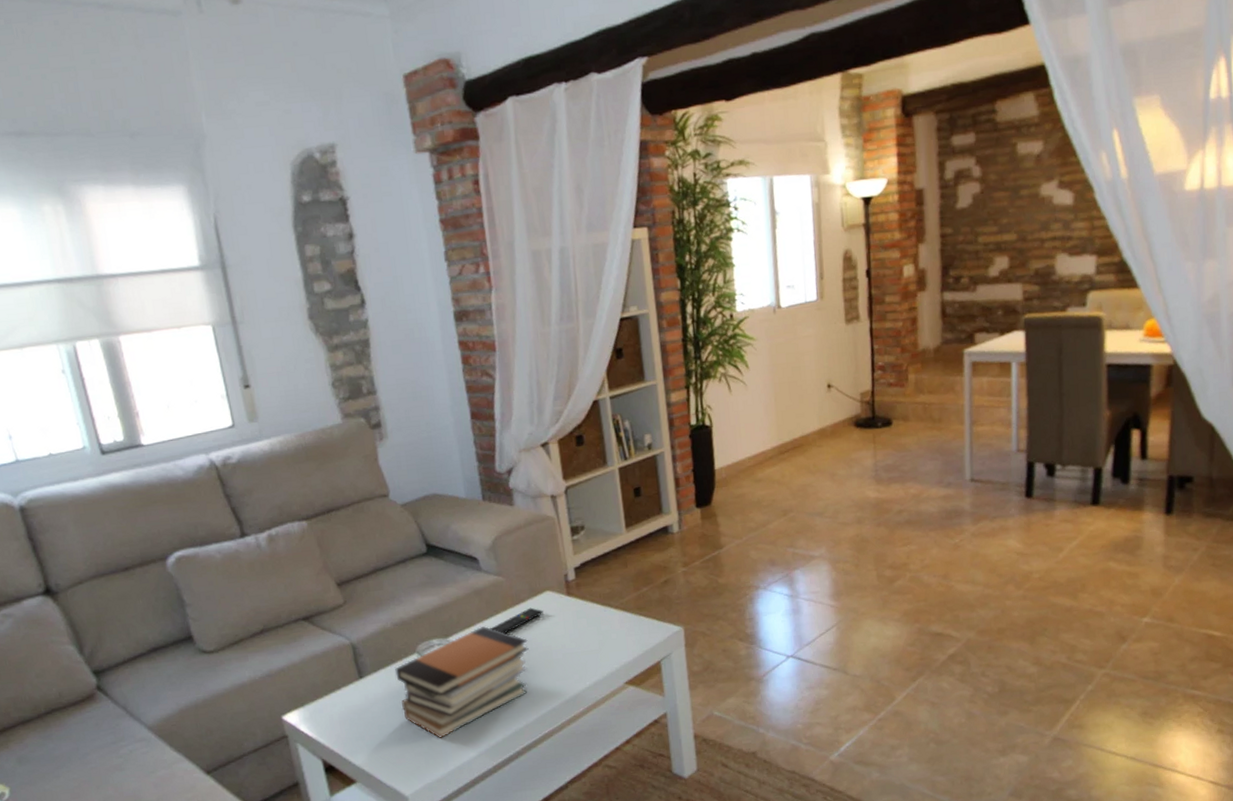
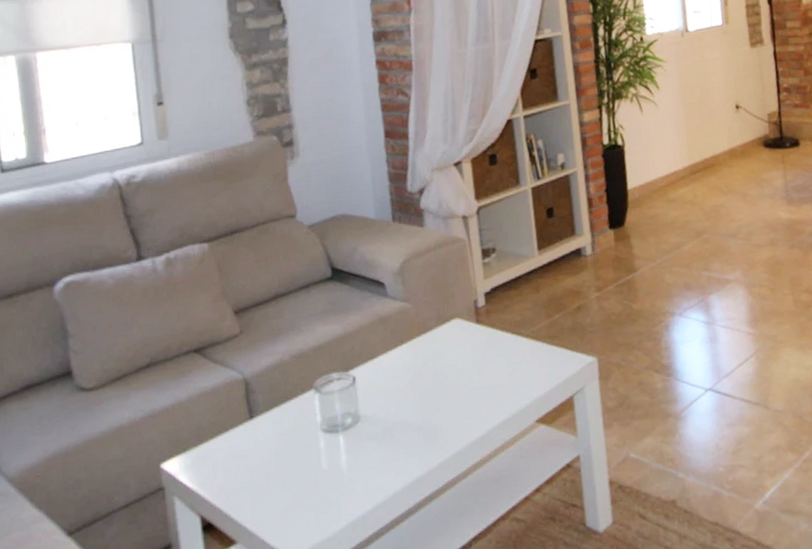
book stack: present [395,626,529,738] -> none [289,357,434,488]
remote control: present [490,607,543,634] -> none [393,337,451,366]

